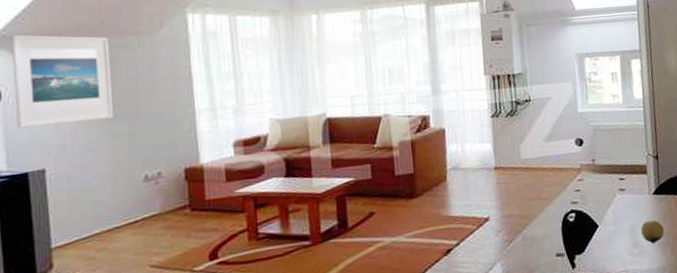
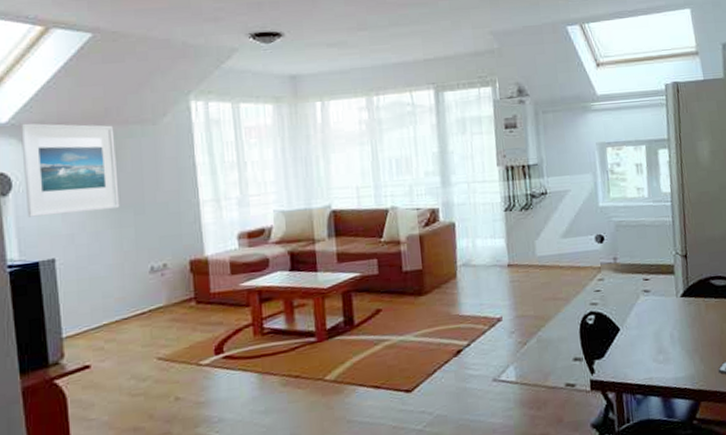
fruit: present [641,219,665,243] -> none [667,324,694,350]

